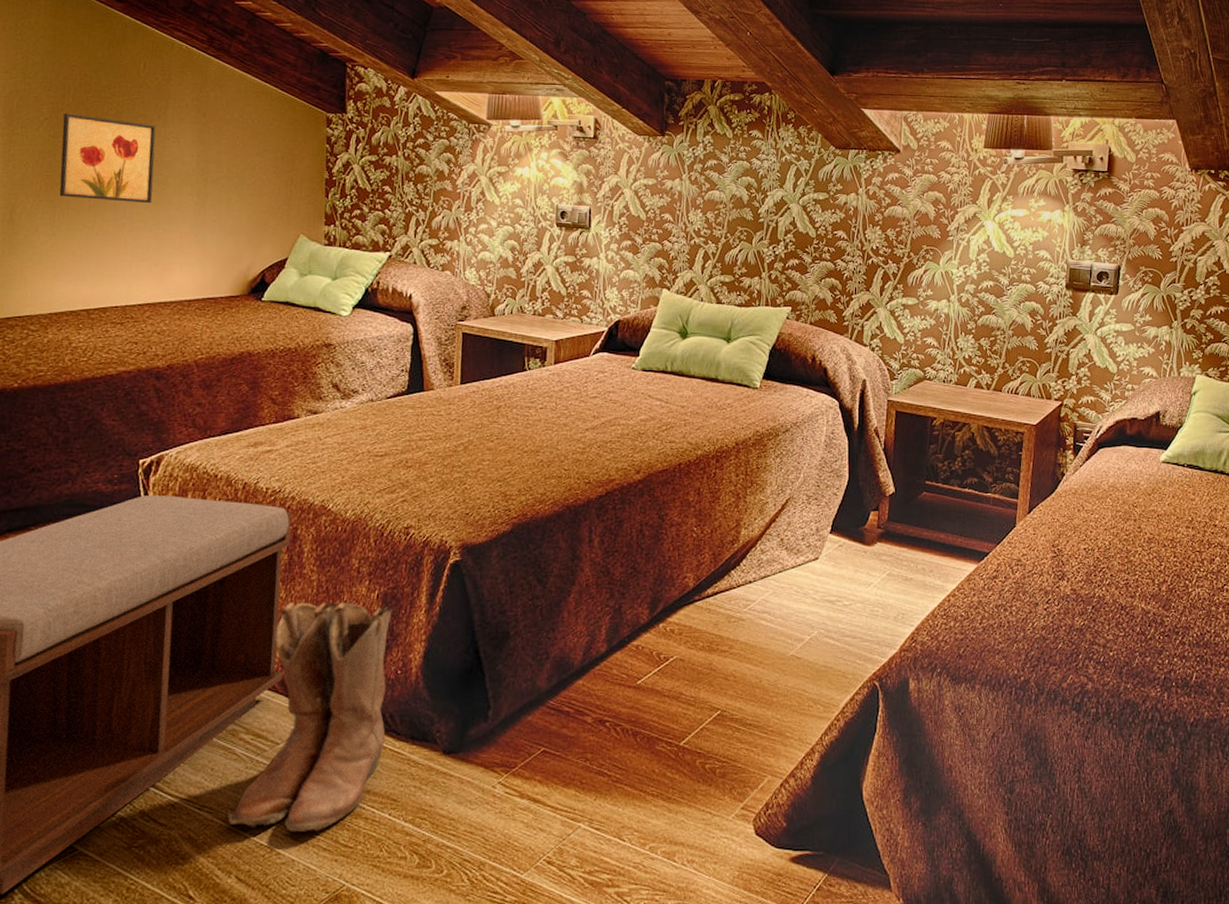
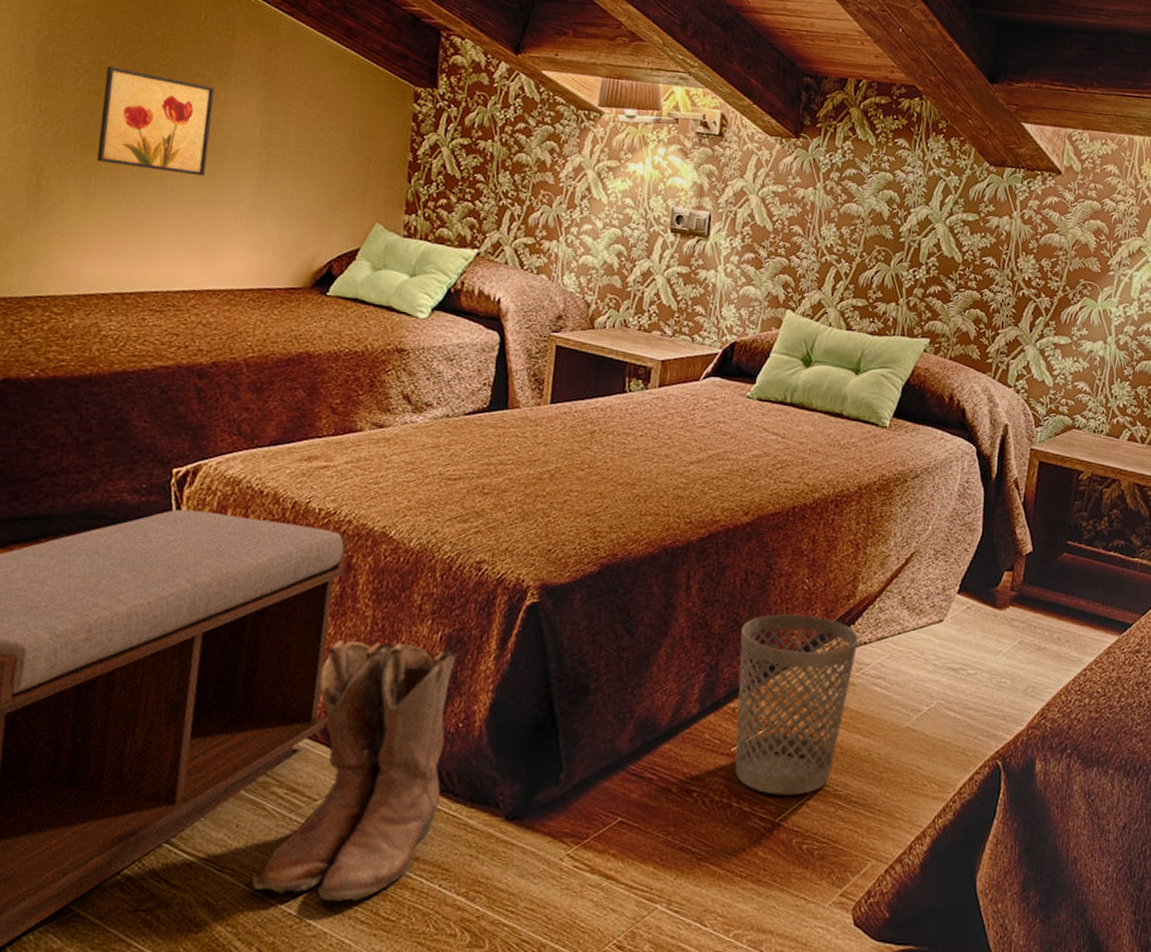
wastebasket: none [639,560,745,721] -> present [735,614,859,795]

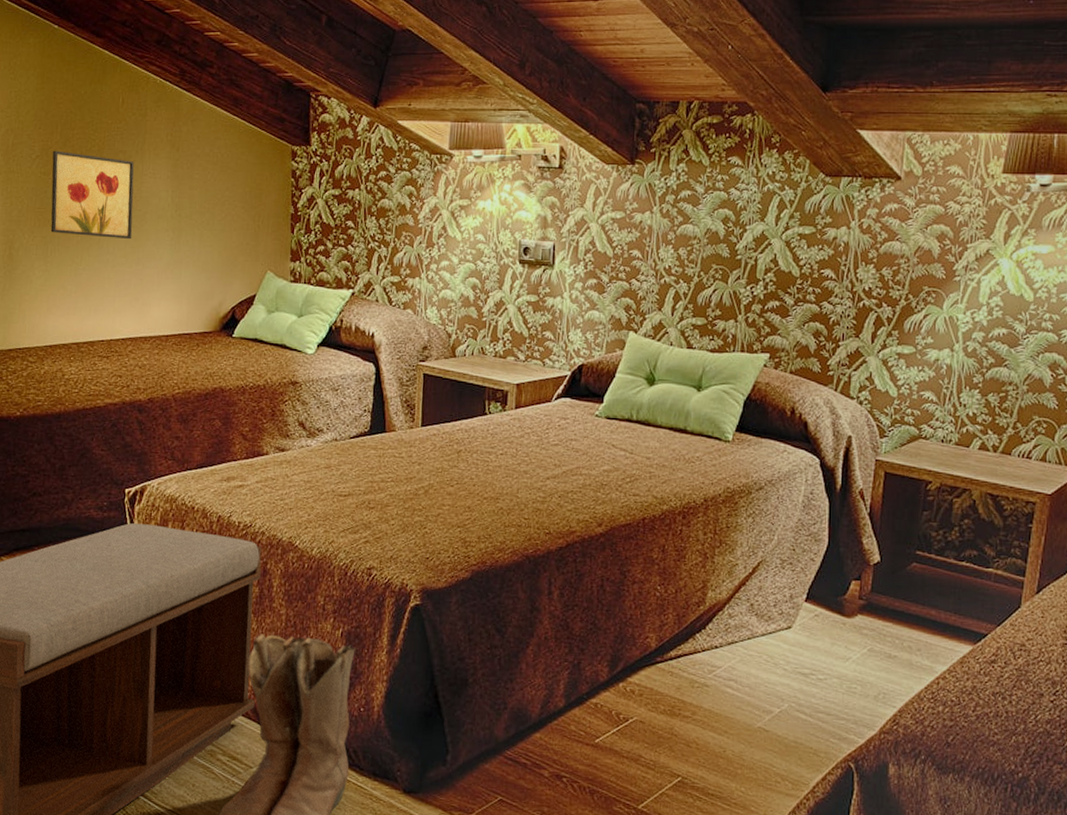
wastebasket: present [735,614,859,795] -> none [599,618,710,785]

